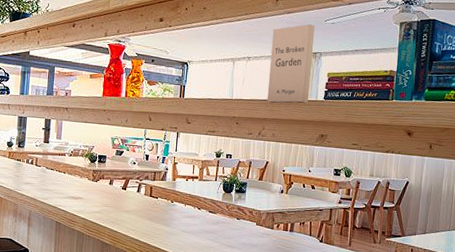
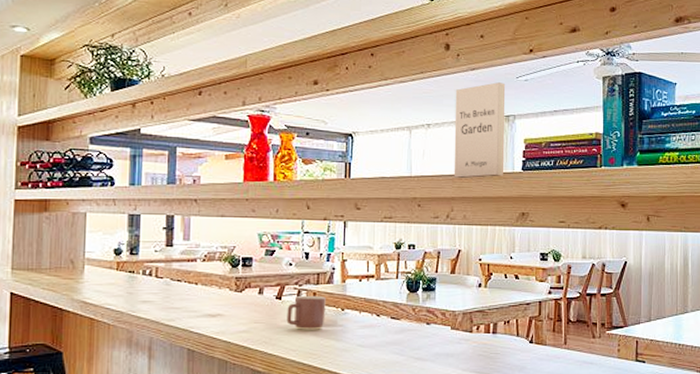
mug: none [129,188,160,216] -> present [286,295,326,330]

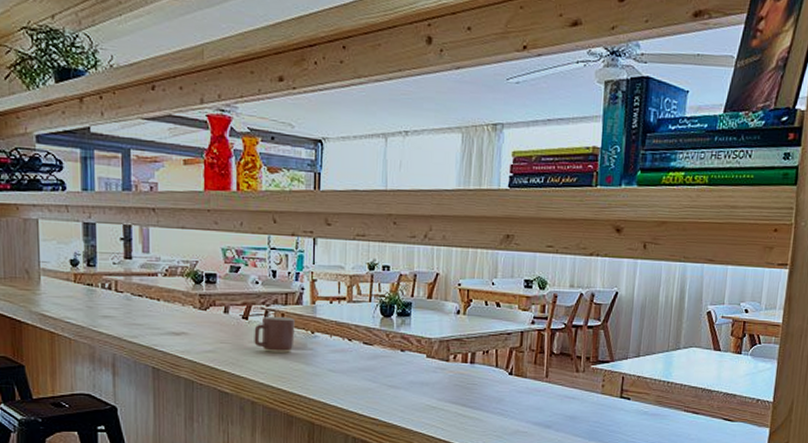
book: present [453,82,506,179] -> none [433,84,494,195]

